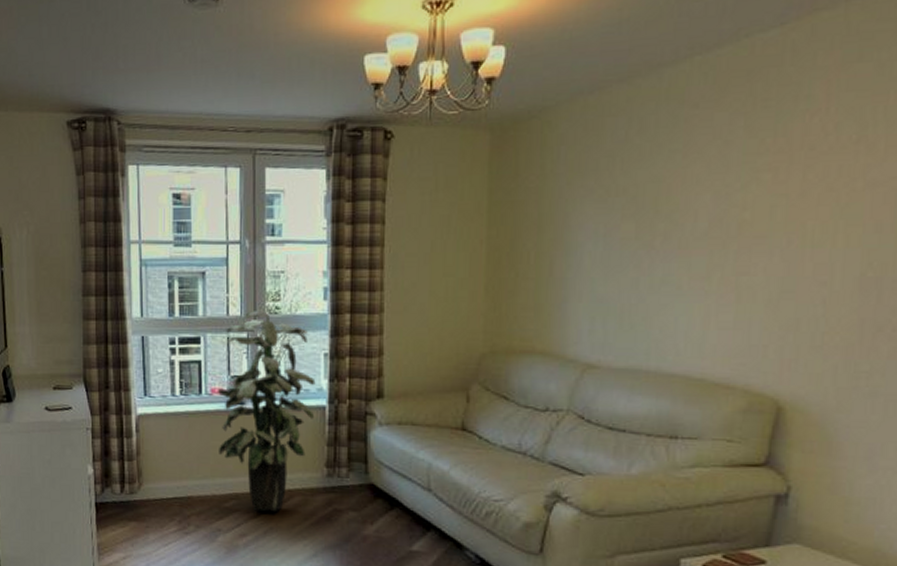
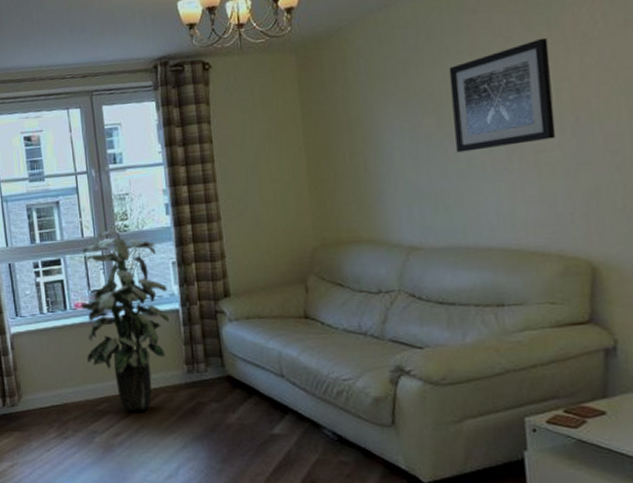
wall art: none [651,145,771,265] -> present [448,37,556,153]

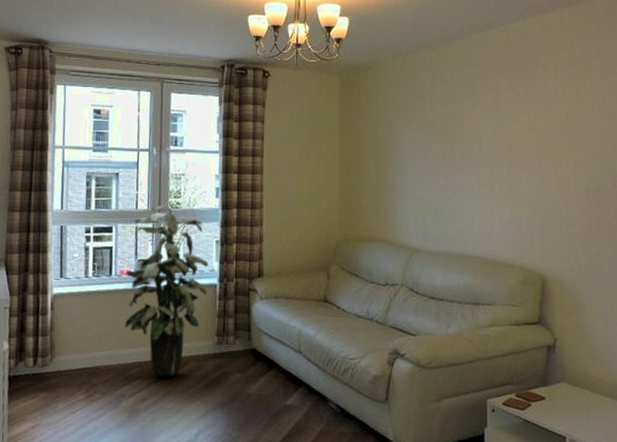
wall art: present [448,37,556,153] -> none [453,96,525,177]

